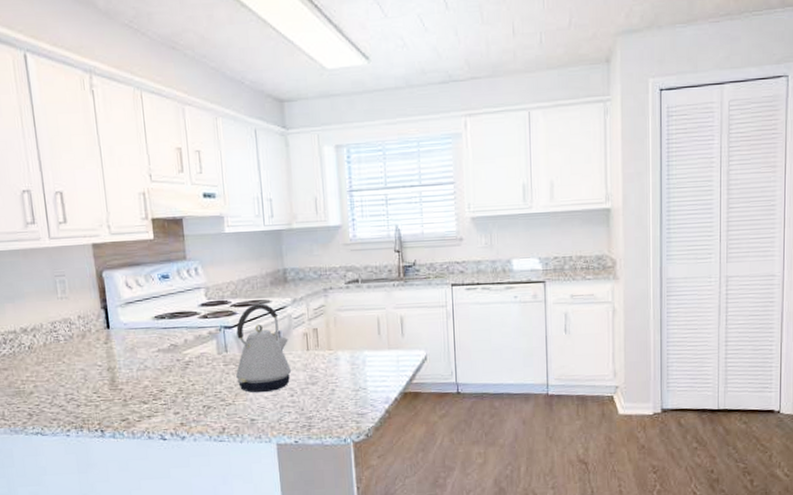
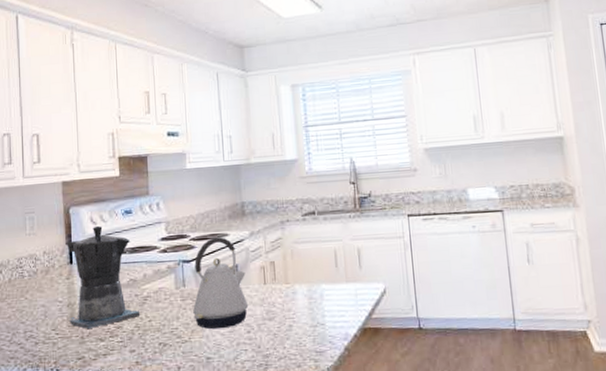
coffee maker: none [102,290,183,392] -> present [67,225,141,329]

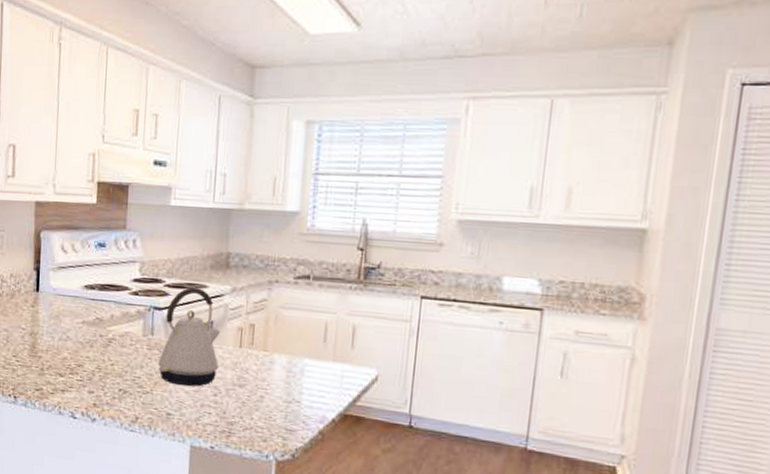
coffee maker: present [67,225,141,329] -> none [29,254,103,362]

